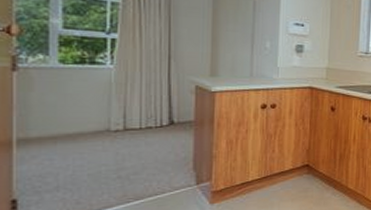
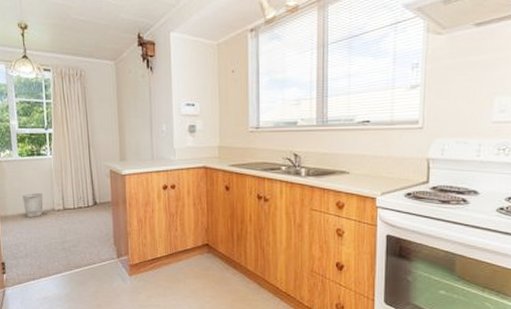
wastebasket: none [59,110,93,139] -> present [22,193,43,217]

